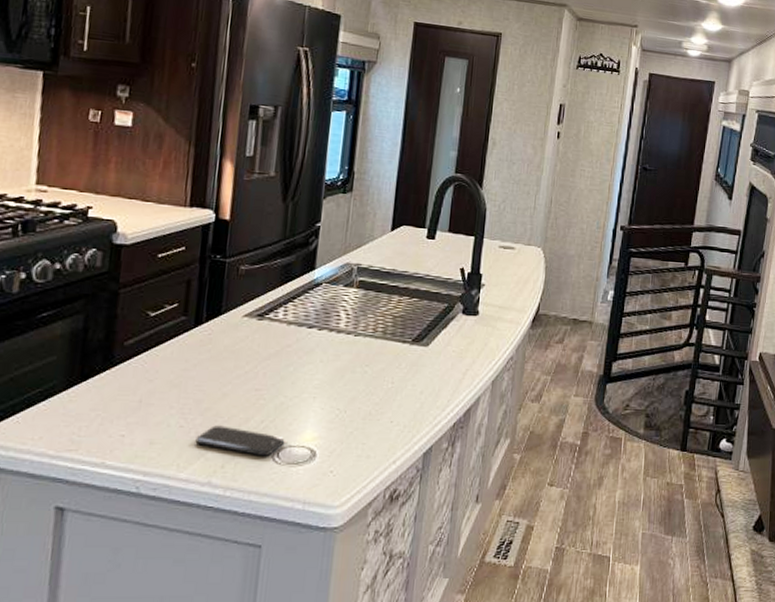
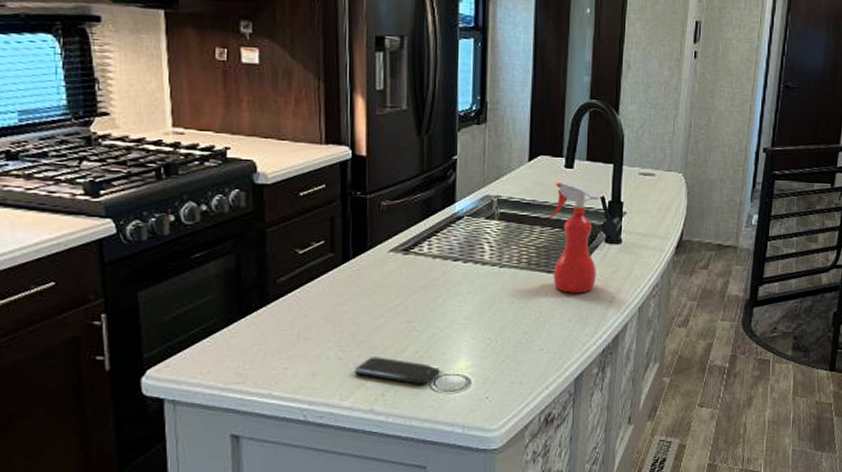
spray bottle: none [407,252,460,365] -> present [549,182,600,294]

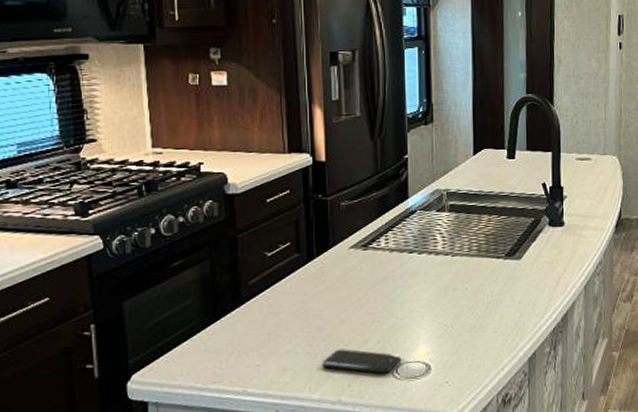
spray bottle: present [549,182,600,294] -> none [495,172,543,277]

